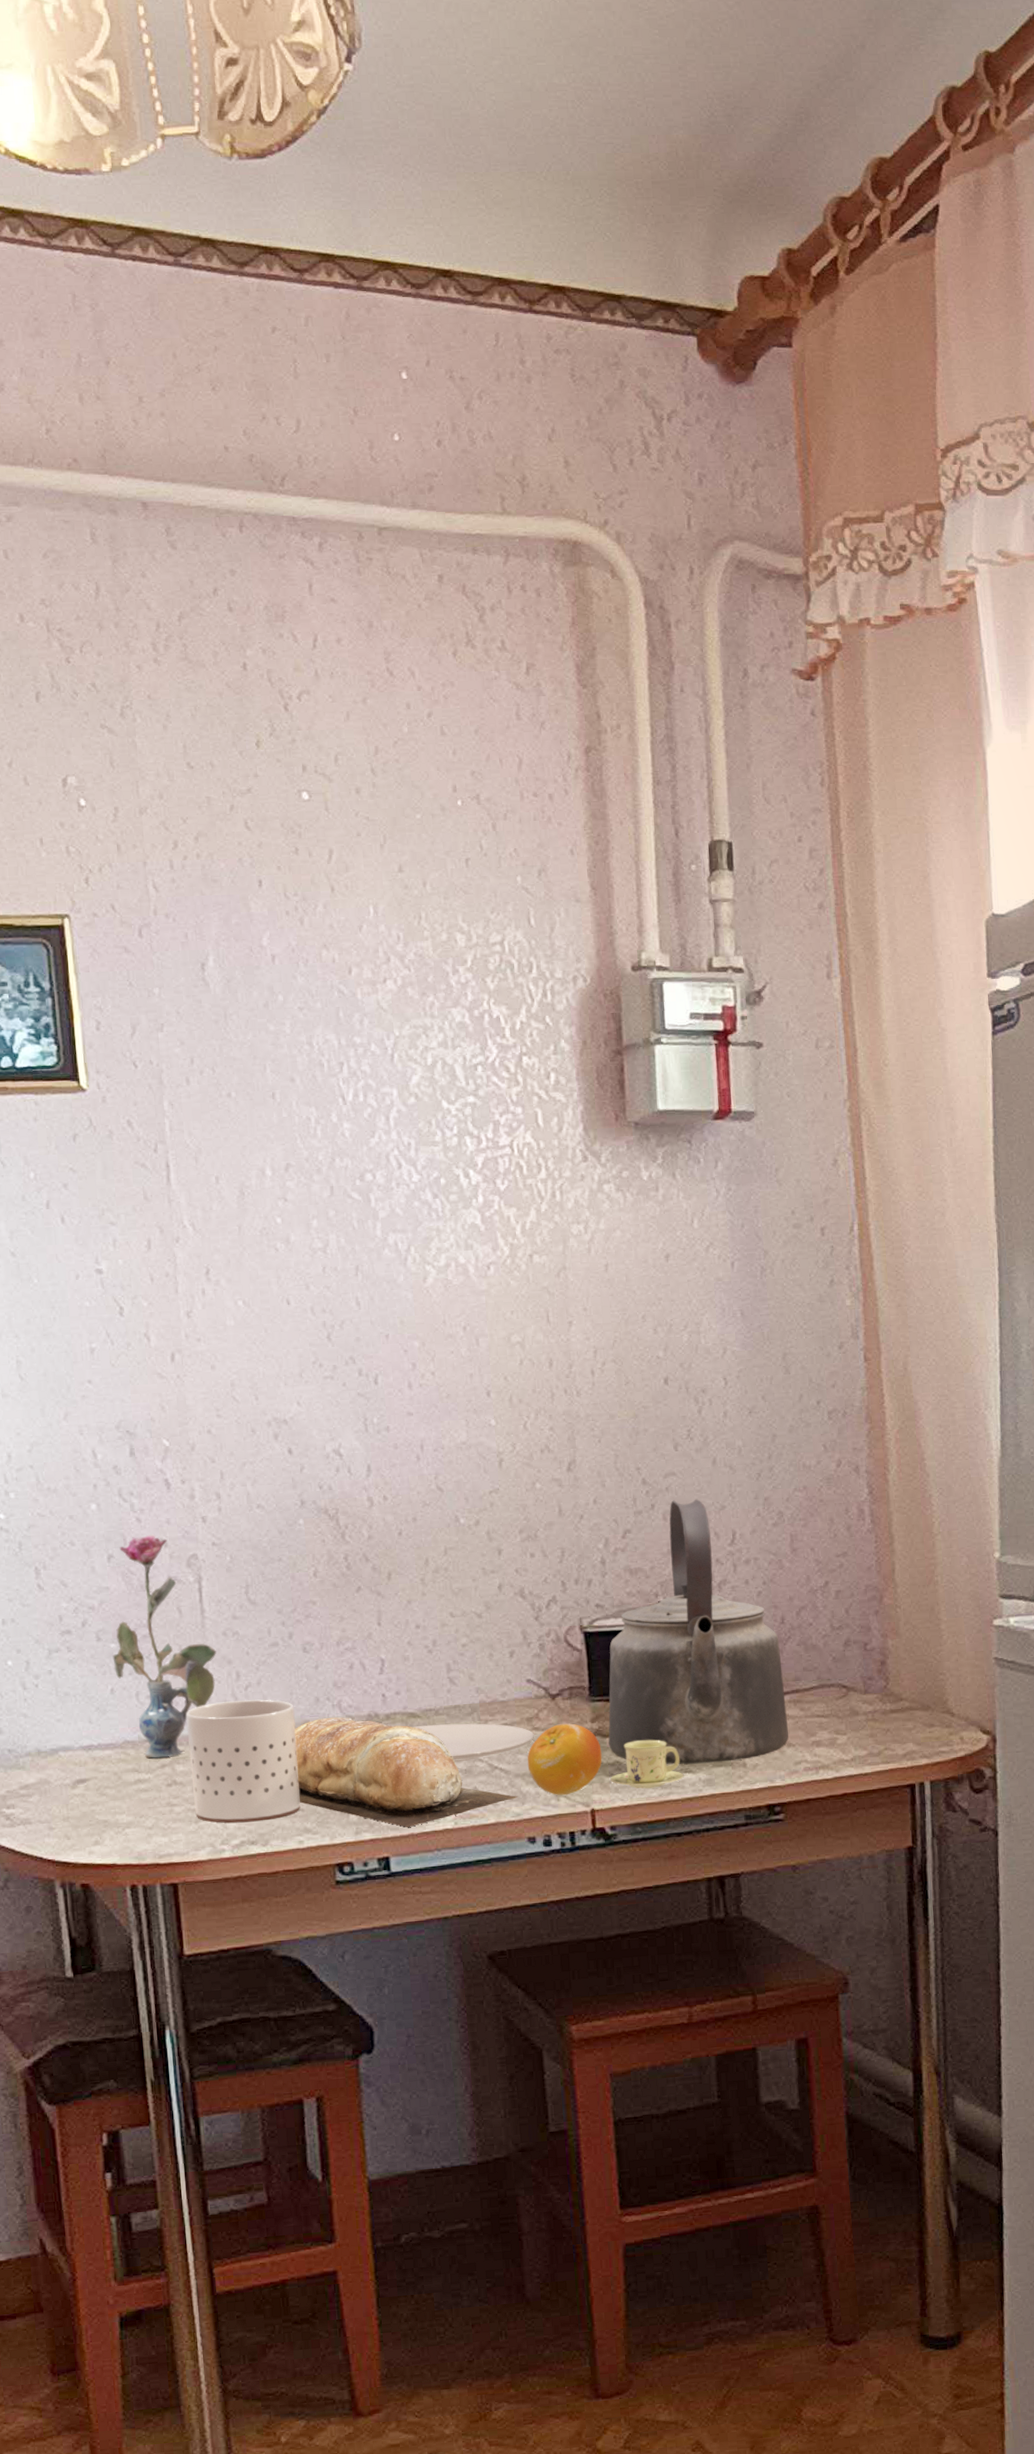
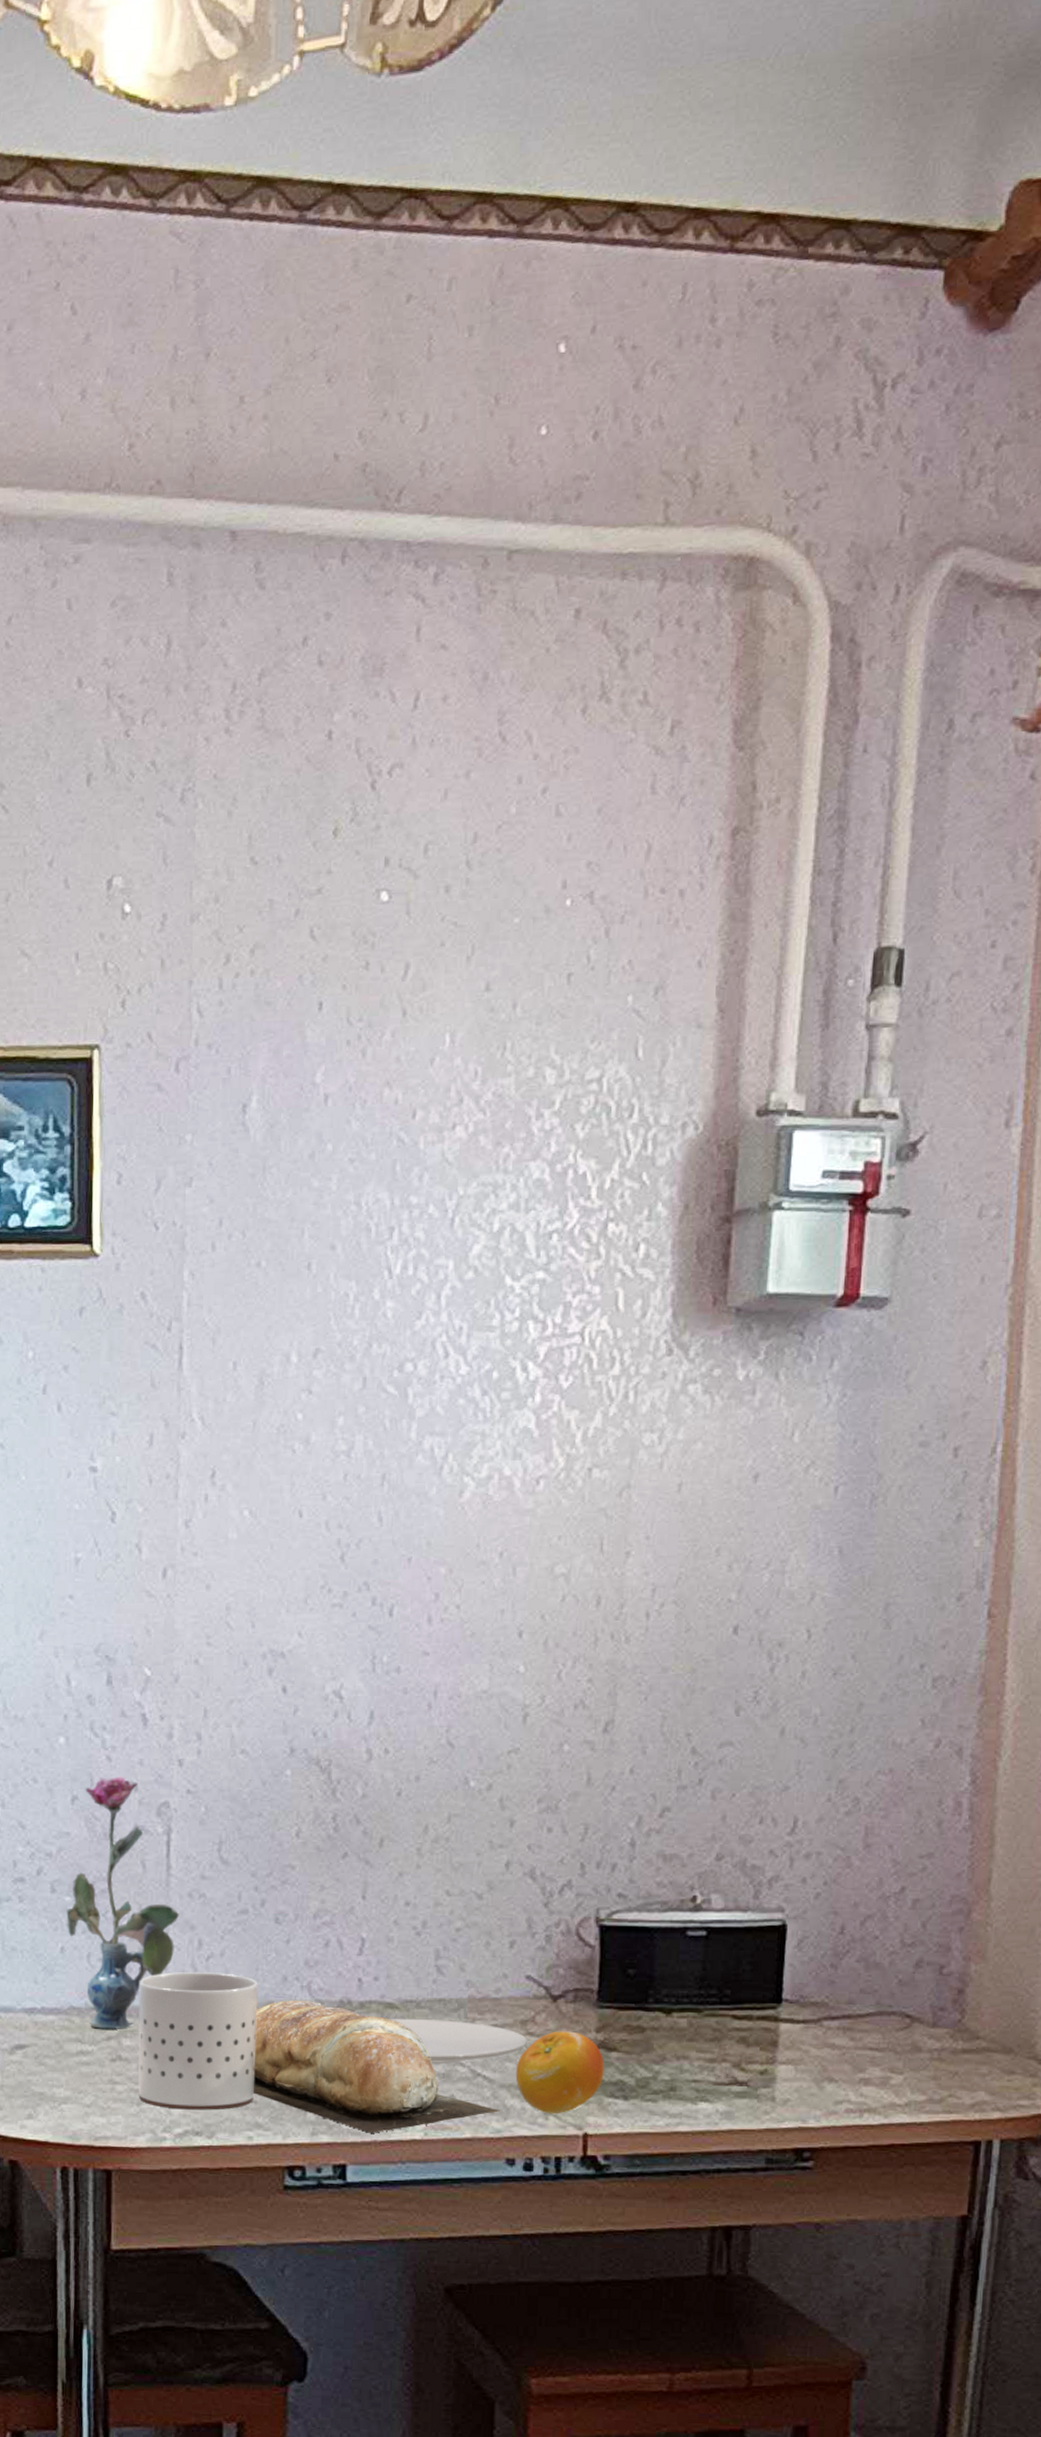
kettle: present [608,1499,789,1764] -> none [613,1775,835,2093]
cup and saucer: present [610,1739,684,1789] -> none [610,2058,698,2116]

